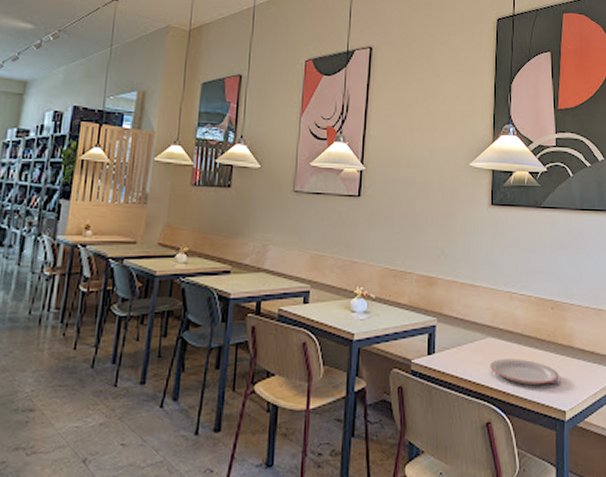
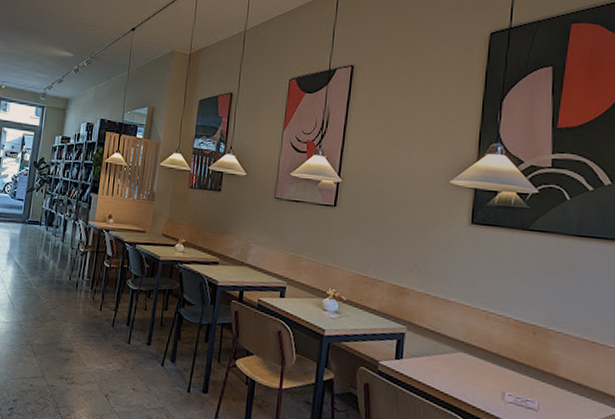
plate: present [490,359,559,386] -> none [460,374,538,408]

